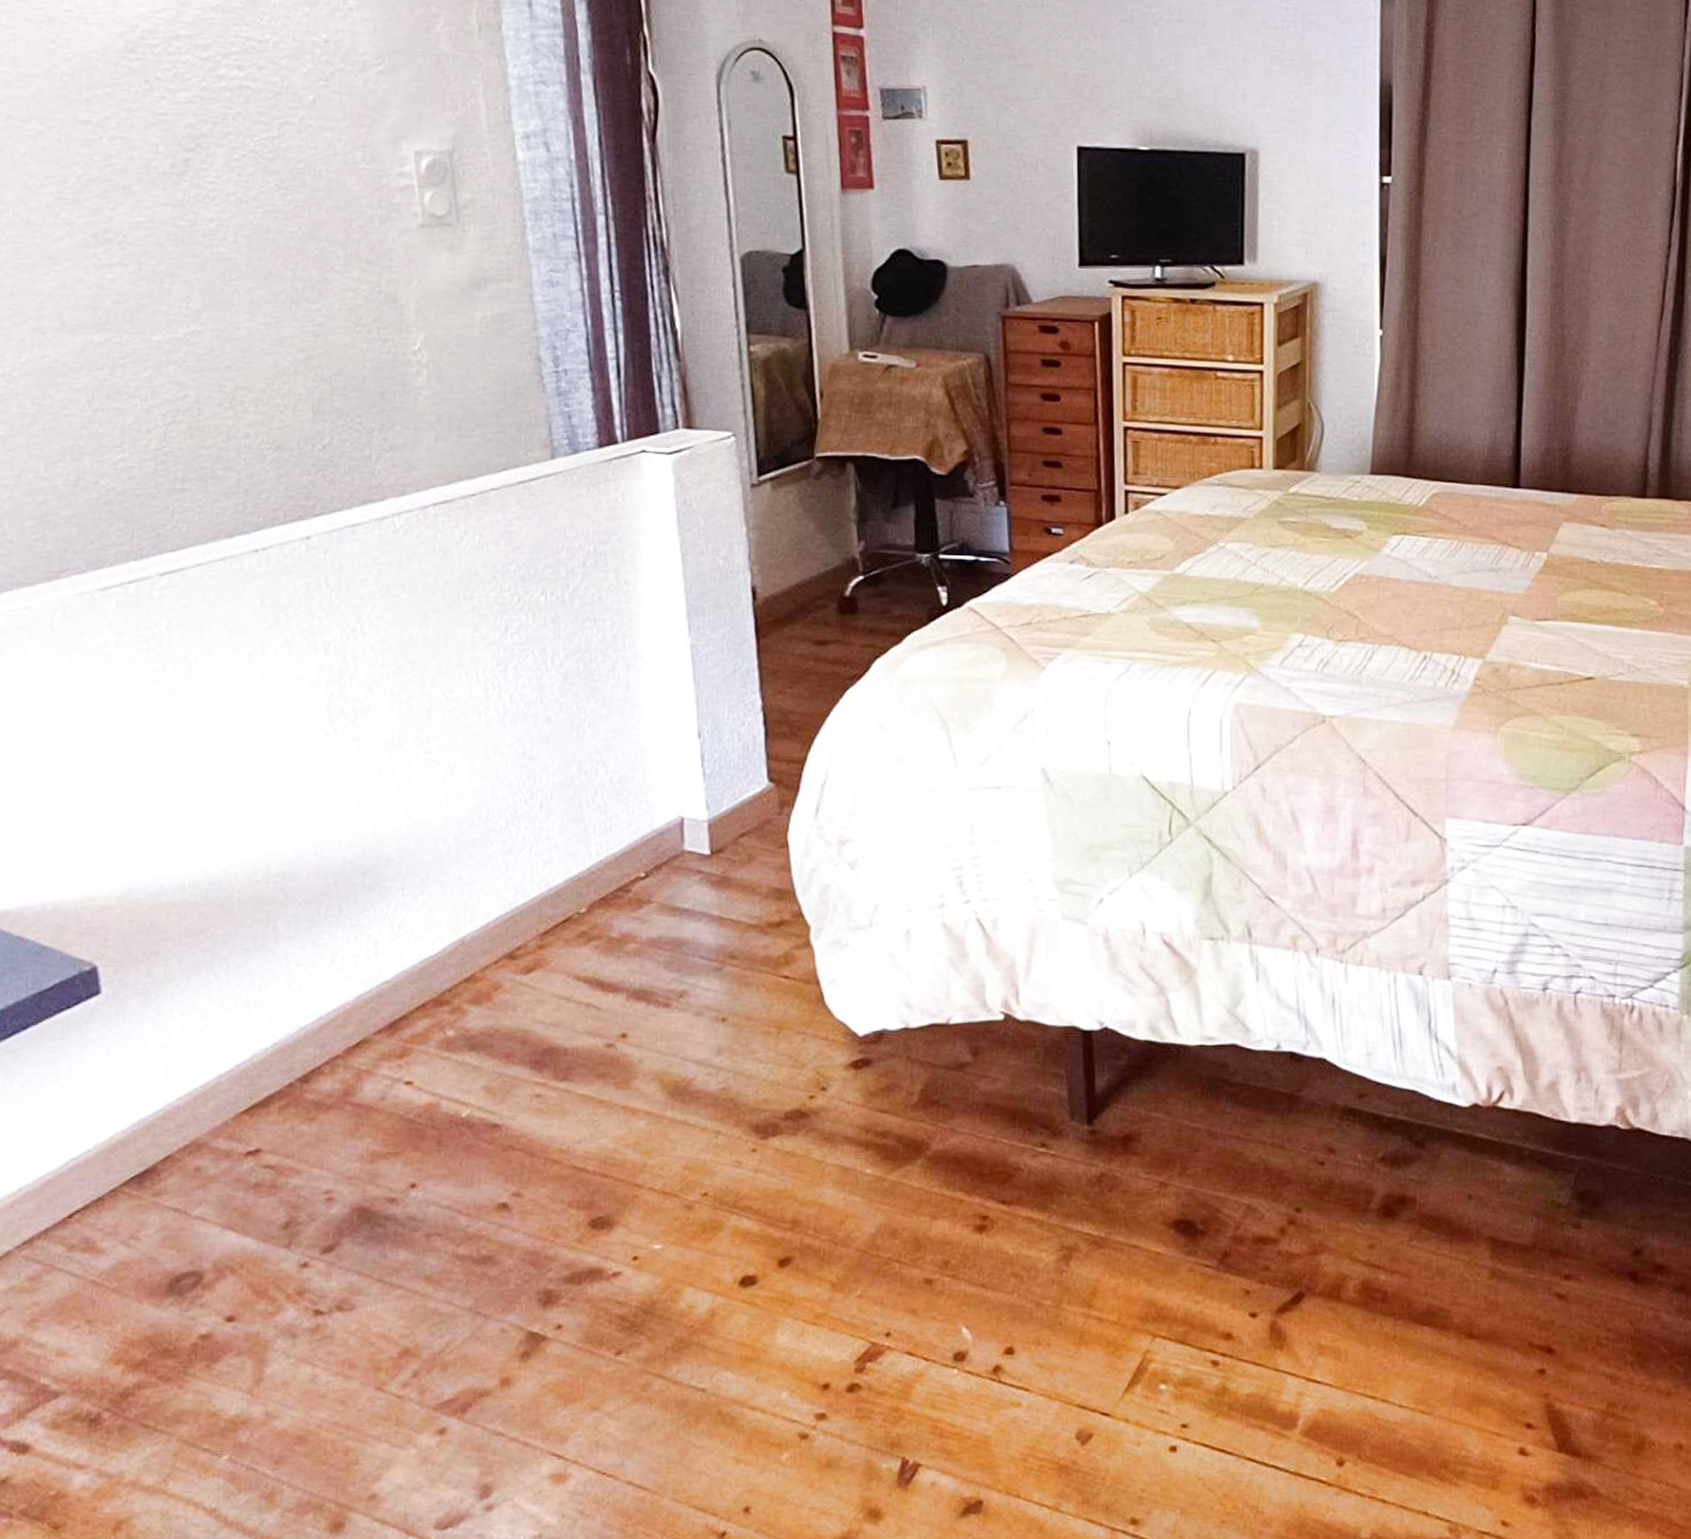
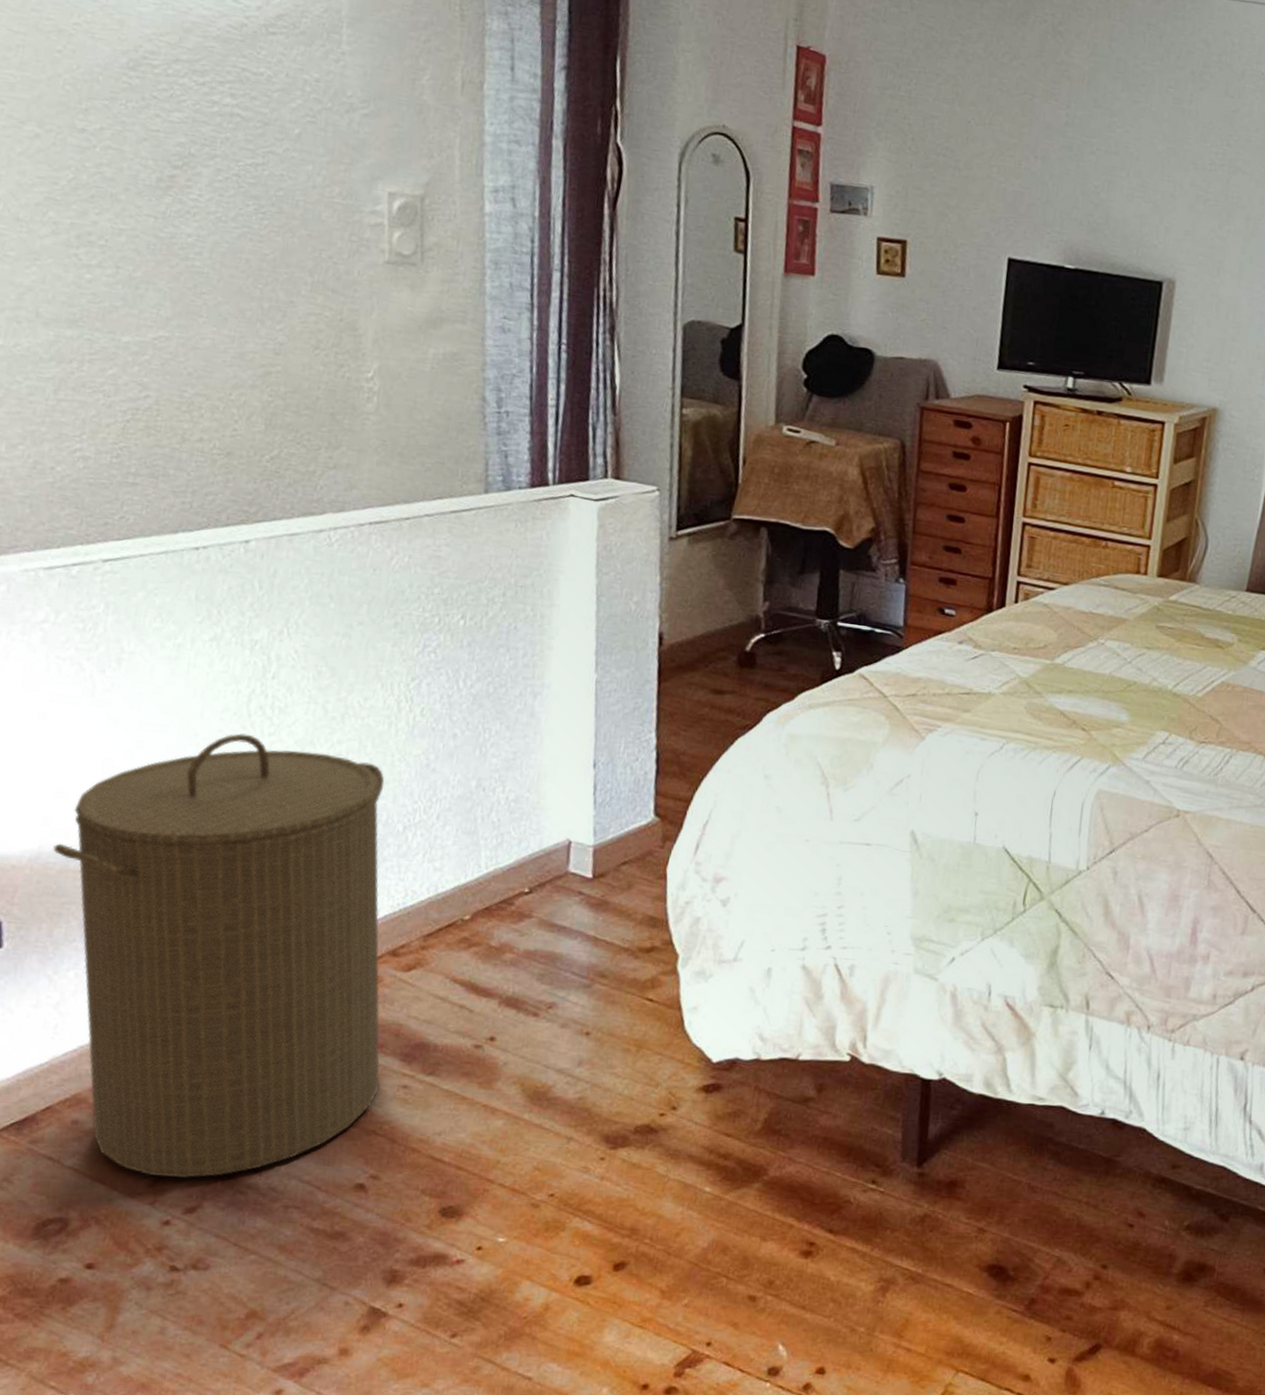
laundry hamper: none [142,741,512,1217] -> present [53,733,385,1179]

